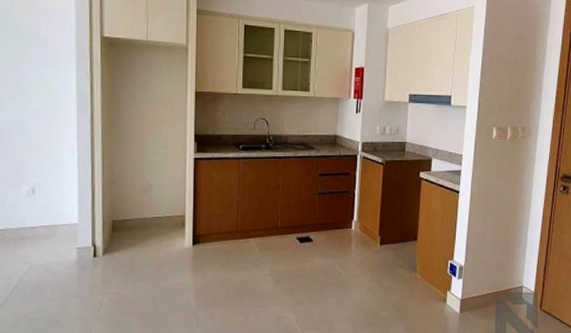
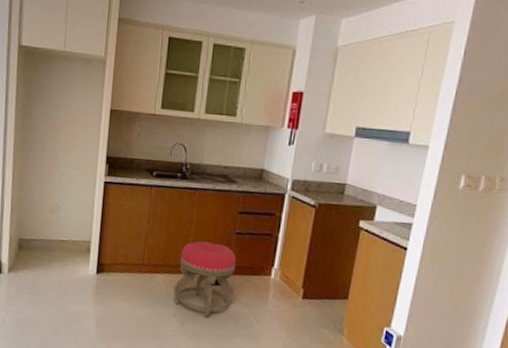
stool: none [267,203,321,273] -> present [173,241,237,318]

